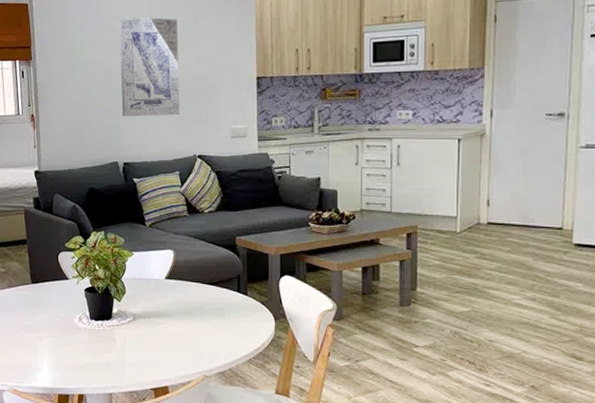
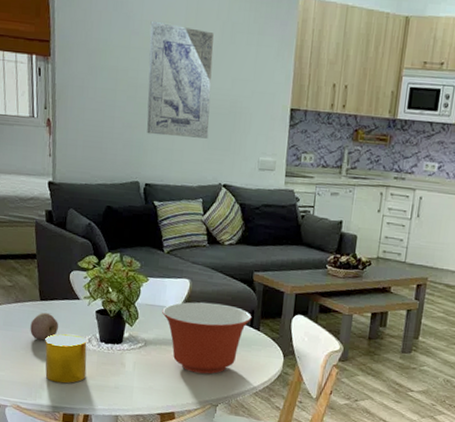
fruit: none [23,294,51,323] -> present [30,312,59,341]
cup: none [38,314,79,364] -> present [45,333,87,384]
mixing bowl: none [148,271,239,344] -> present [162,302,252,375]

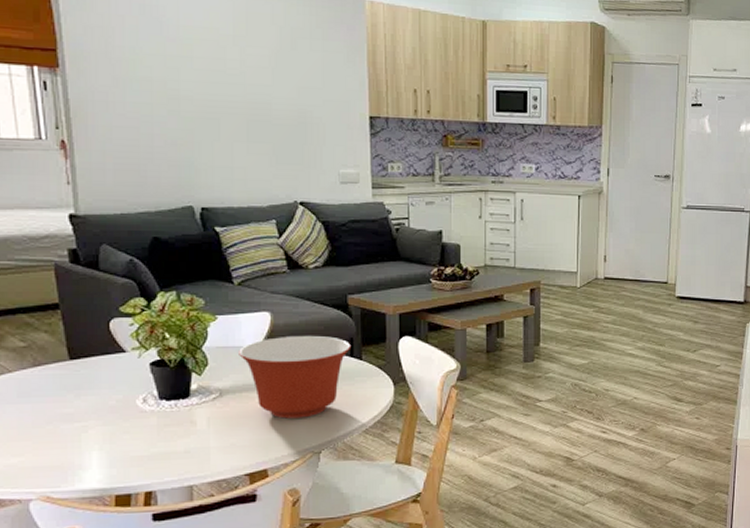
fruit: present [30,312,59,341] -> none [58,373,100,409]
cup: present [45,333,87,384] -> none [81,395,144,459]
wall art: present [147,20,214,139] -> none [190,26,276,153]

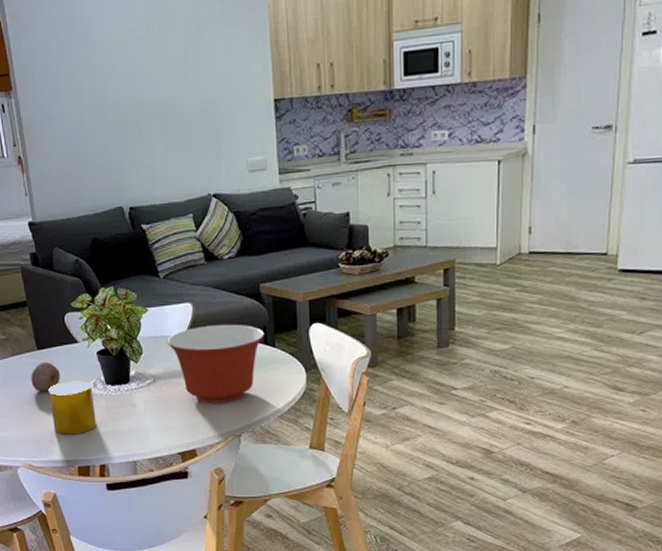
fruit: none [58,373,100,409] -> present [31,361,61,392]
cup: none [81,395,144,459] -> present [48,380,96,435]

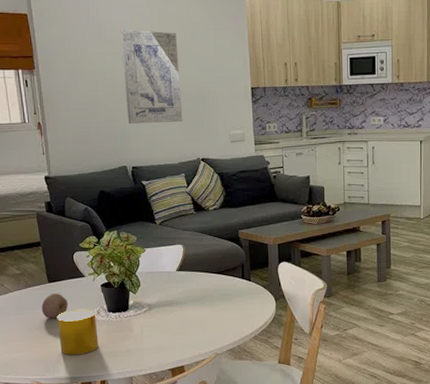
wall art: none [111,32,189,154] -> present [120,29,183,124]
mixing bowl: present [167,324,265,403] -> none [161,262,243,327]

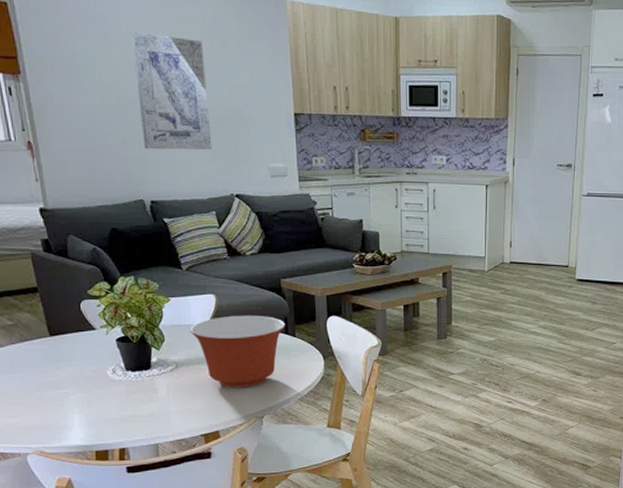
fruit: present [42,293,69,319] -> none [42,348,77,378]
cup: present [57,309,99,355] -> none [62,367,116,420]
mixing bowl: none [161,262,243,327] -> present [190,315,286,388]

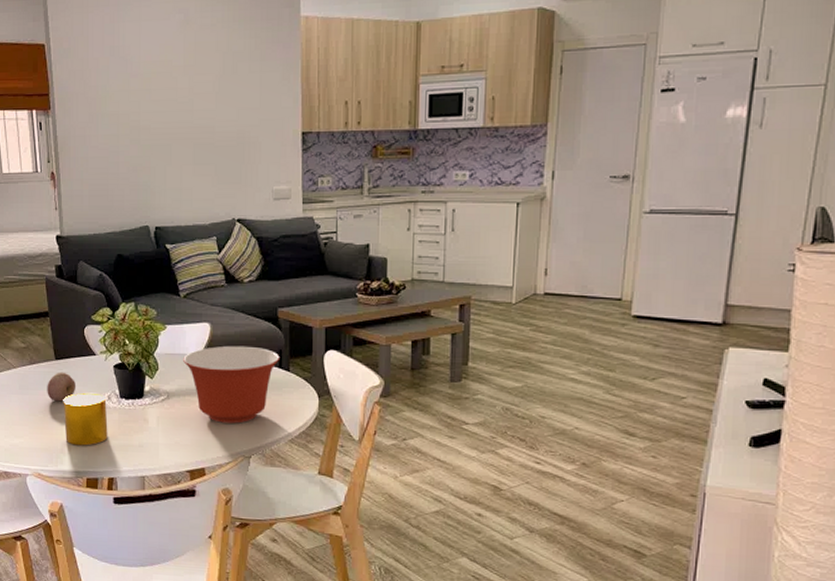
fruit: none [42,348,77,378] -> present [47,372,77,402]
cup: none [62,367,116,420] -> present [63,392,108,446]
wall art: present [131,31,212,150] -> none [148,60,217,176]

